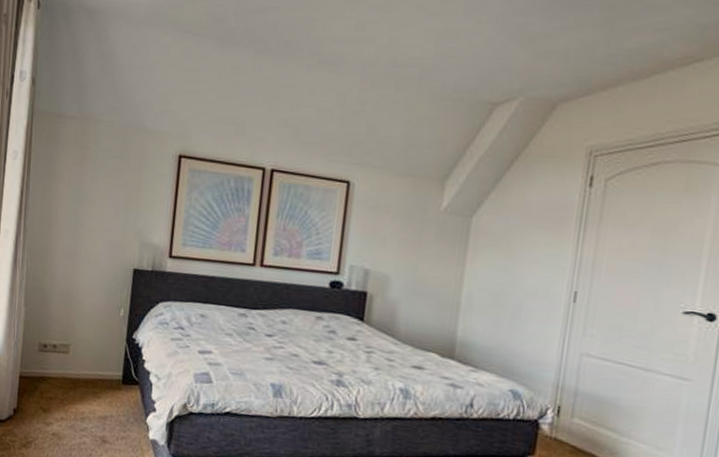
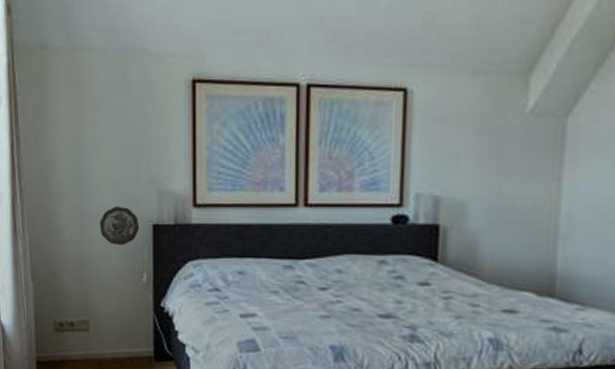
decorative plate: none [88,251,122,284] -> present [99,207,139,246]

